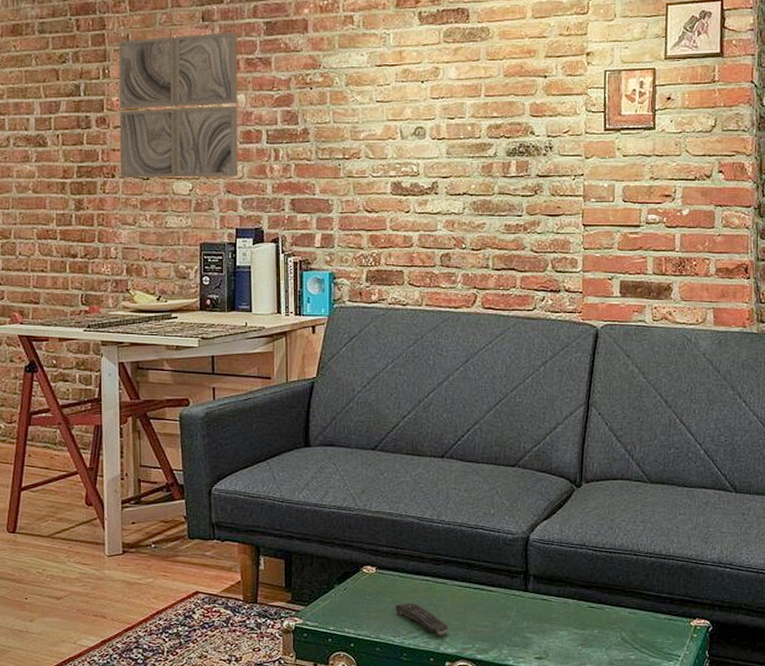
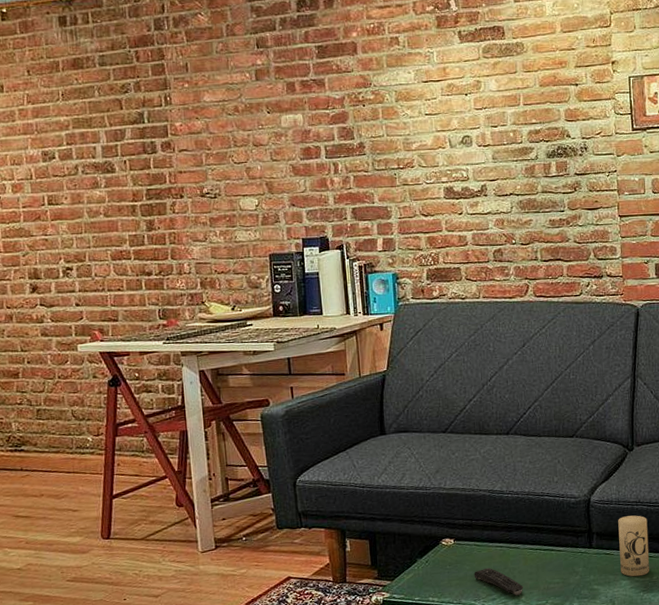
wall art: present [118,32,238,179] -> none [178,57,301,198]
candle: none [558,559,592,628] -> present [618,515,650,577]

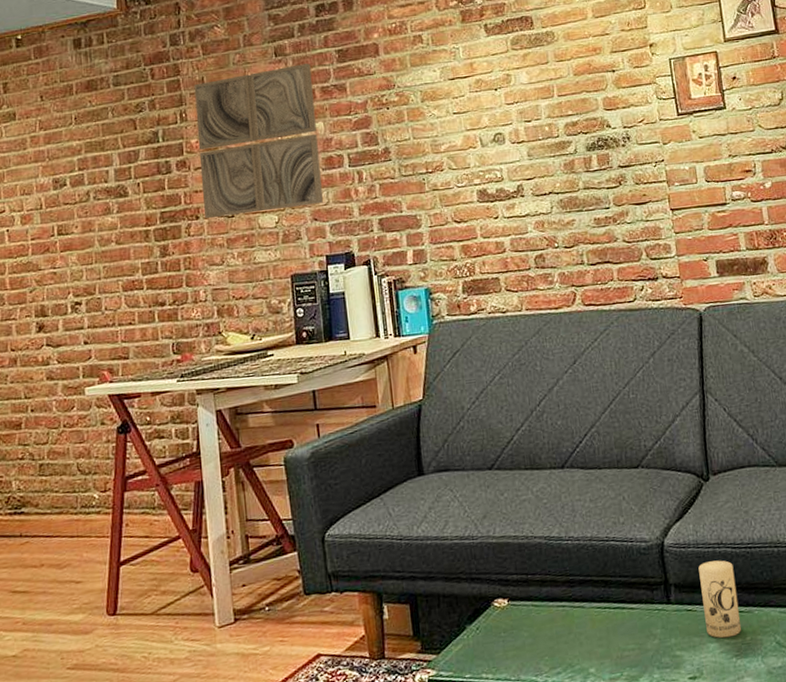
wall art: none [178,57,301,198] -> present [194,63,323,219]
remote control: present [474,567,524,596] -> none [533,633,593,668]

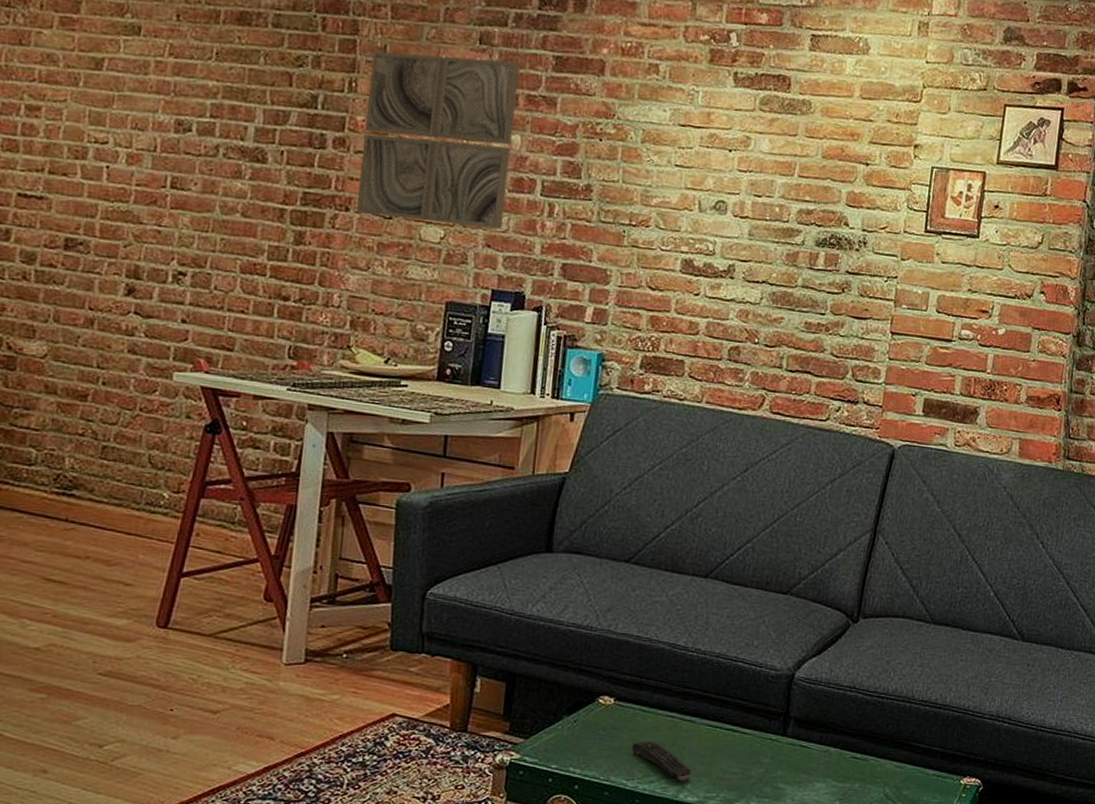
remote control: none [533,633,593,668] -> present [631,740,692,782]
candle: present [698,560,741,638] -> none [816,703,861,781]

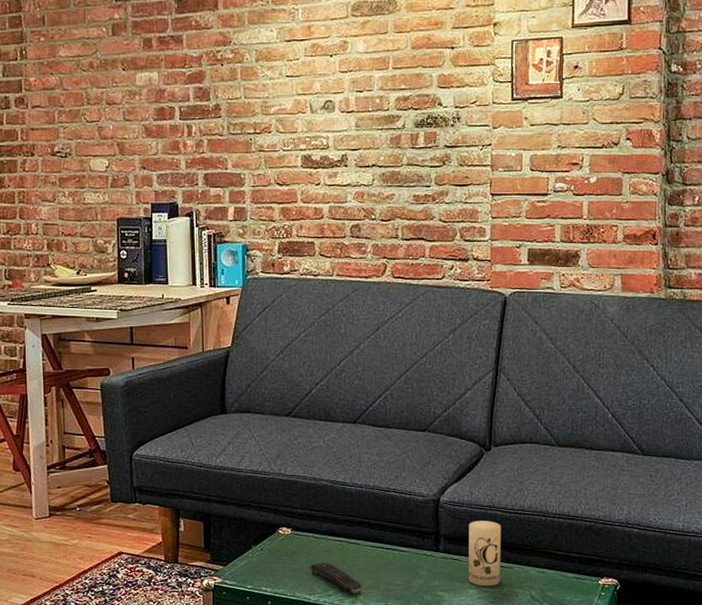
wall art: present [357,51,520,230] -> none [35,11,152,157]
candle: none [816,703,861,781] -> present [468,521,501,587]

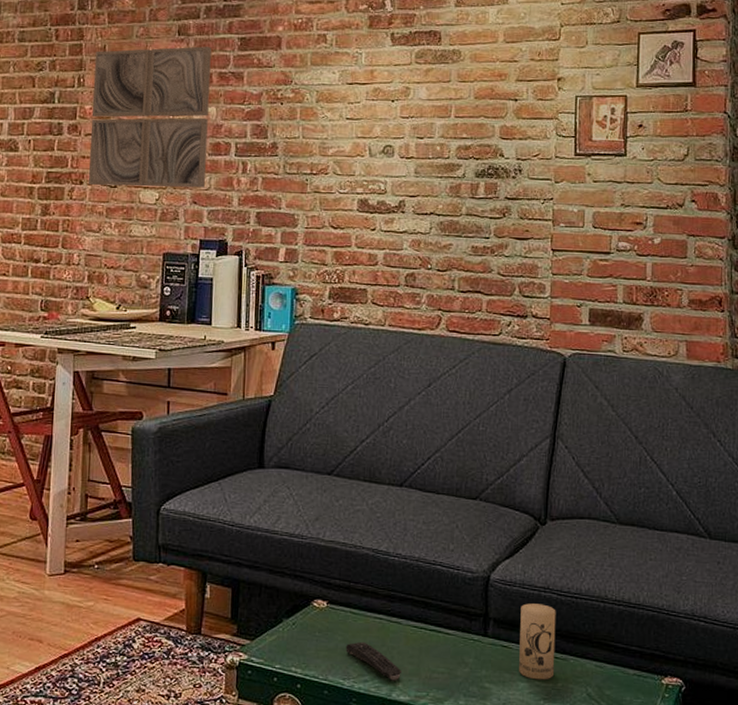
wall art: none [35,11,152,157] -> present [88,46,212,188]

